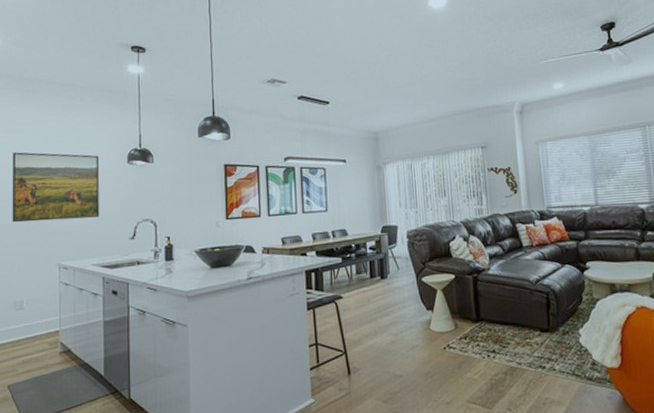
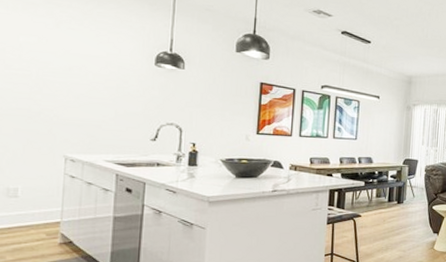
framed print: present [12,152,100,223] -> none [9,32,123,114]

